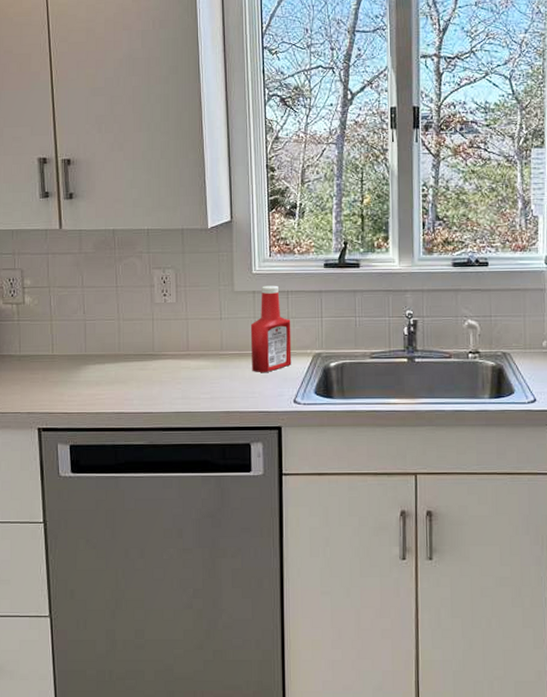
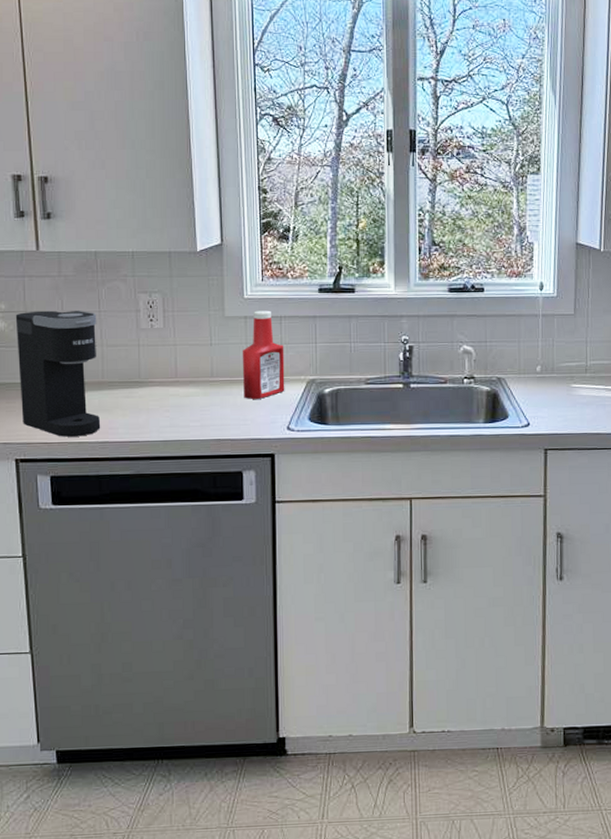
coffee maker: none [39,285,117,407] -> present [15,310,101,437]

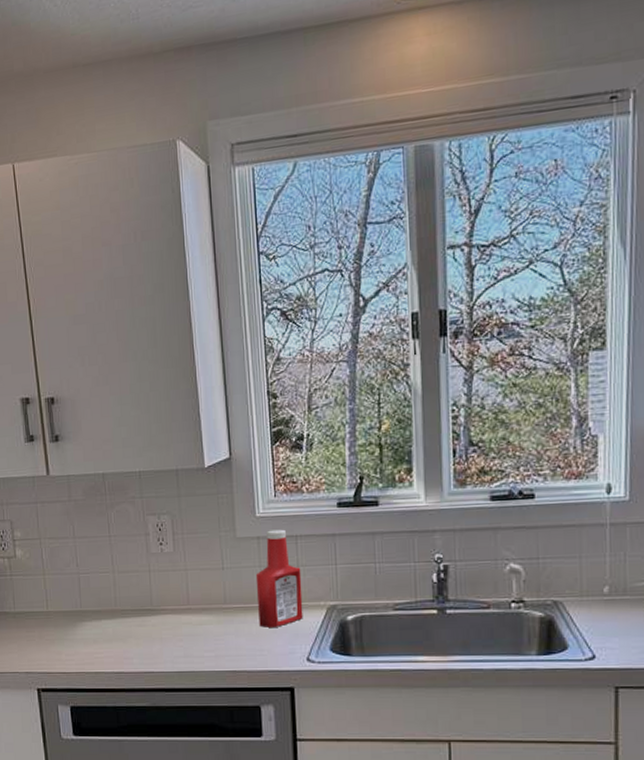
coffee maker: present [15,310,101,437] -> none [30,535,116,667]

